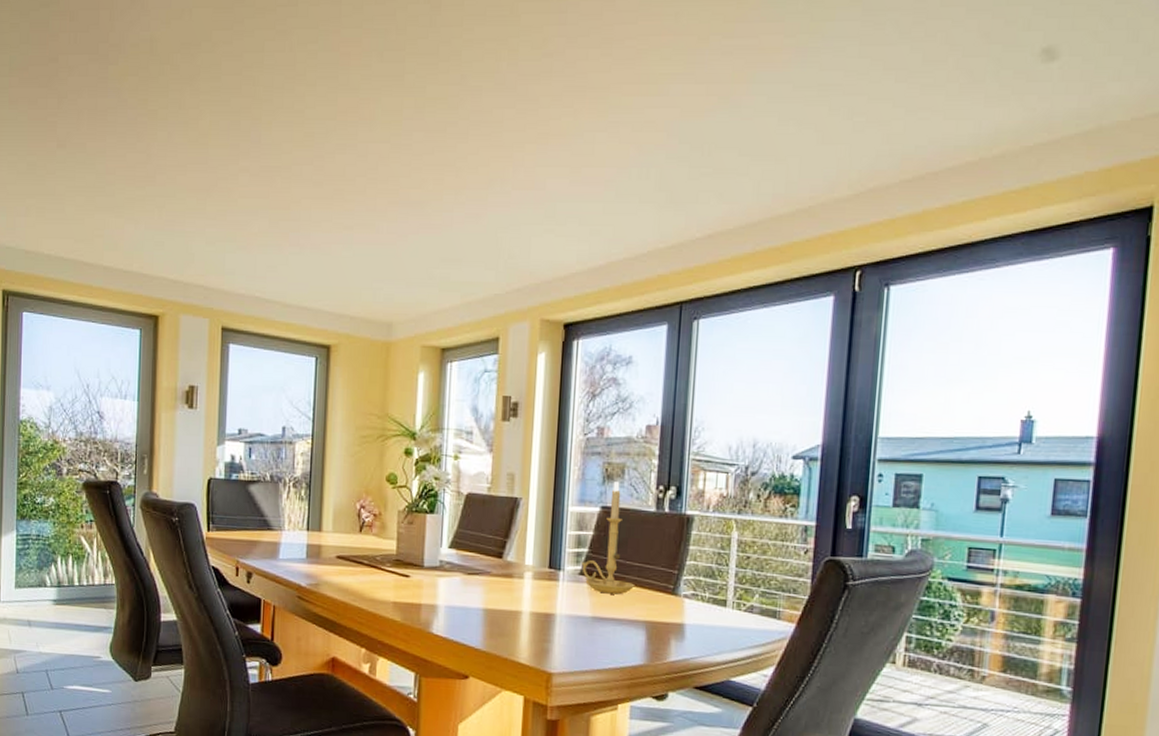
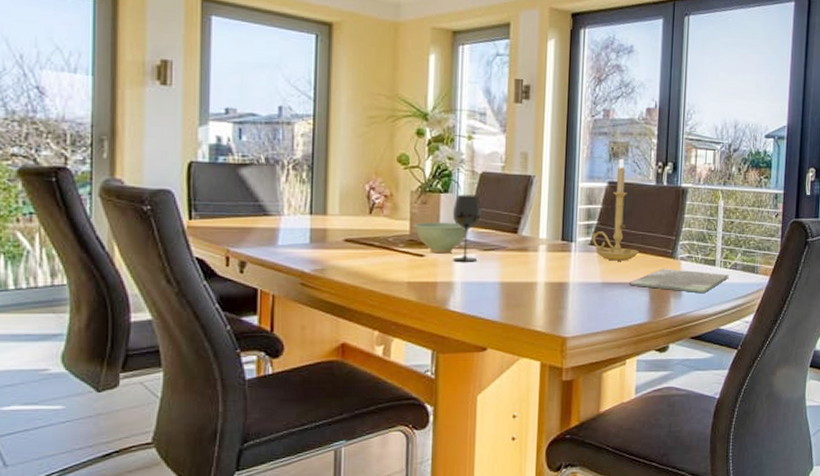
bowl: none [400,542,450,576] -> present [413,221,465,254]
wine glass: none [437,515,466,586] -> present [452,194,481,262]
magazine: none [623,605,743,638] -> present [629,268,729,294]

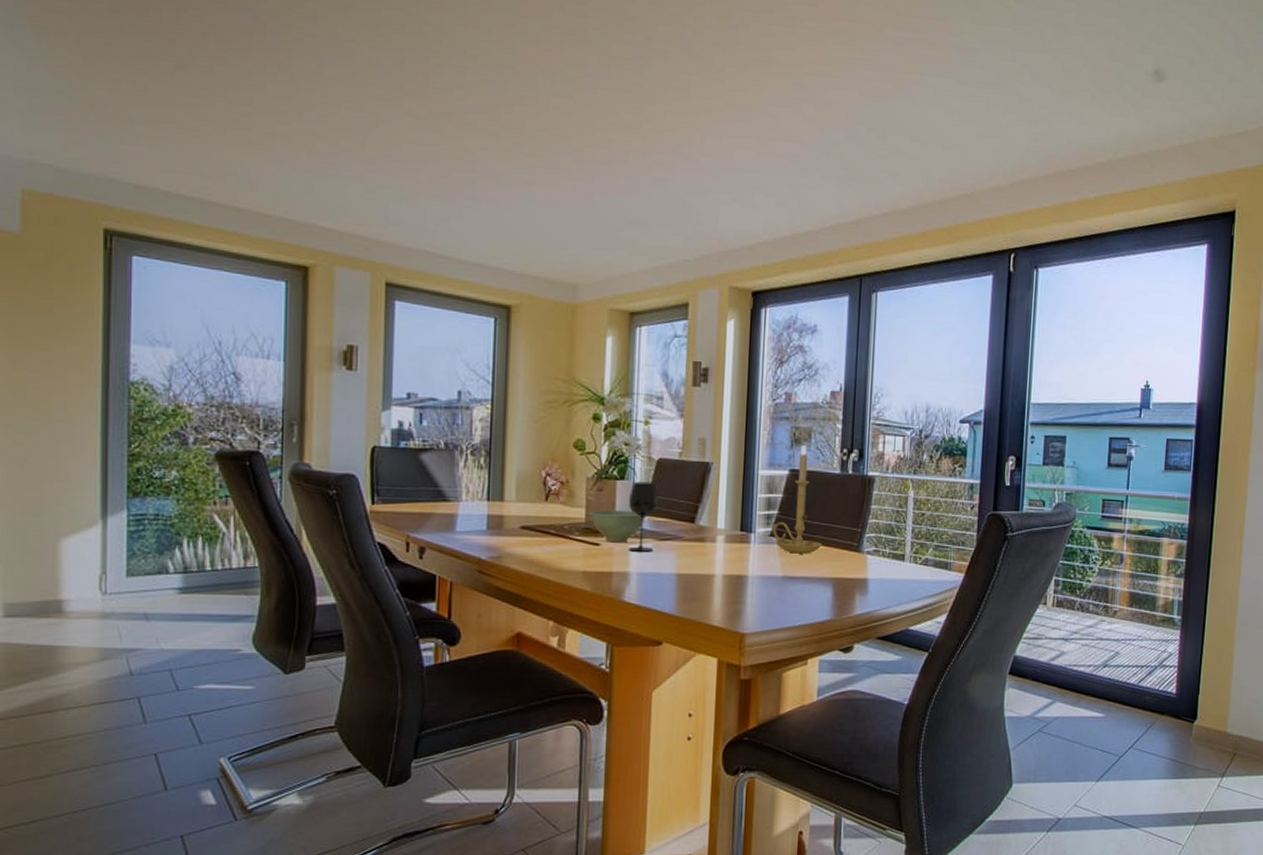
magazine: present [629,268,729,294] -> none [811,562,920,591]

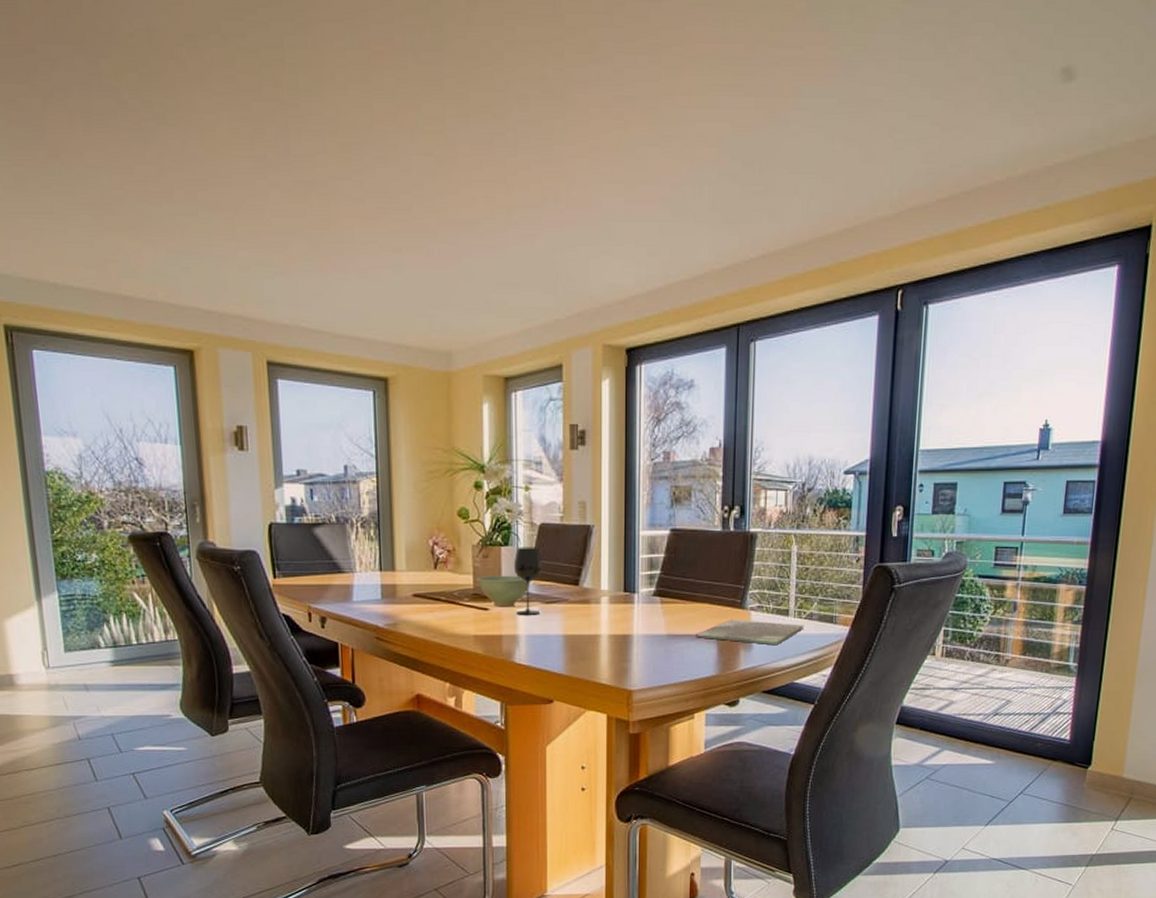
candle holder: present [772,444,822,554] -> none [655,503,706,612]
magazine: none [811,562,920,591] -> present [696,619,804,646]

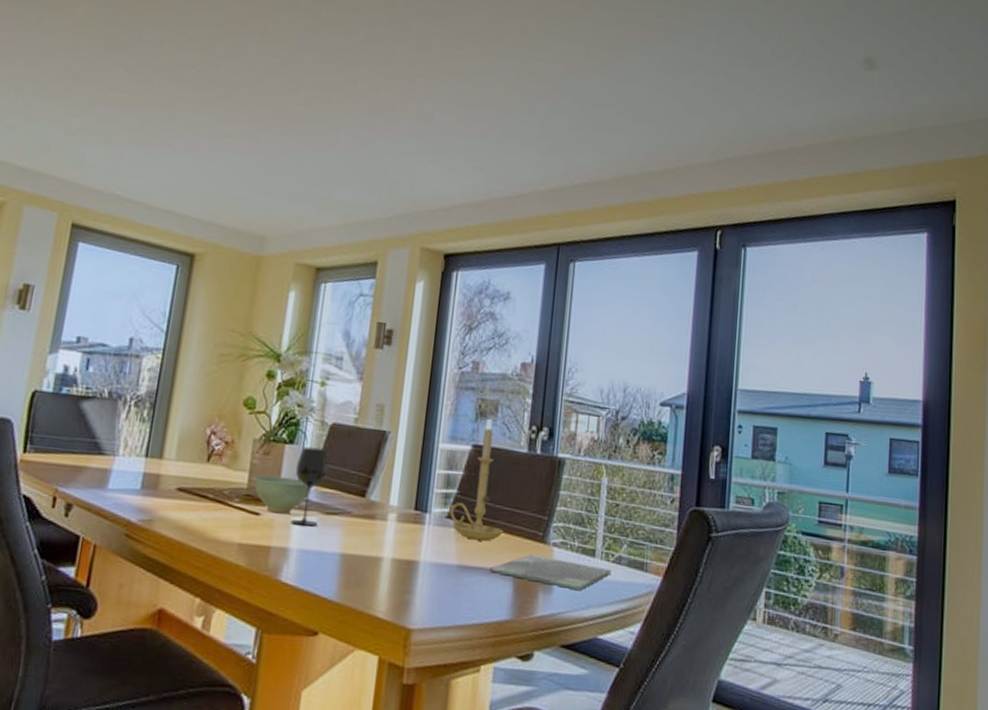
candle holder: none [655,503,706,612] -> present [449,418,504,541]

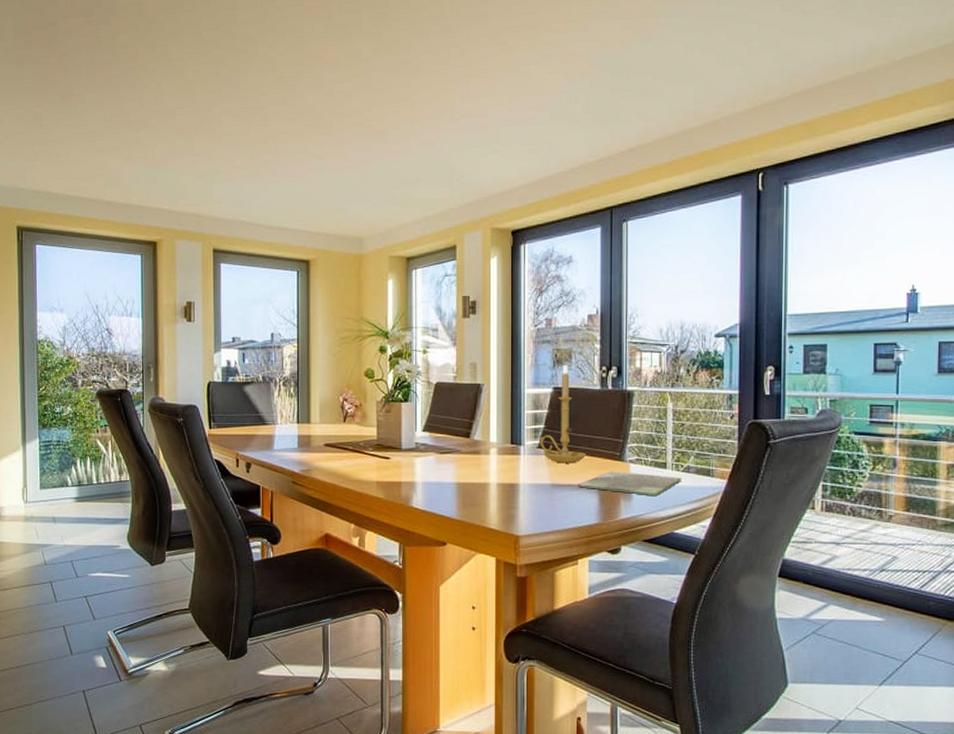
bowl: present [252,475,308,514] -> none [380,428,424,457]
wine glass: present [291,446,328,527] -> none [412,403,437,464]

